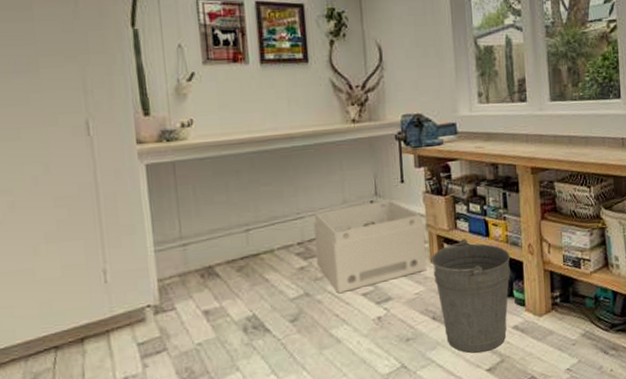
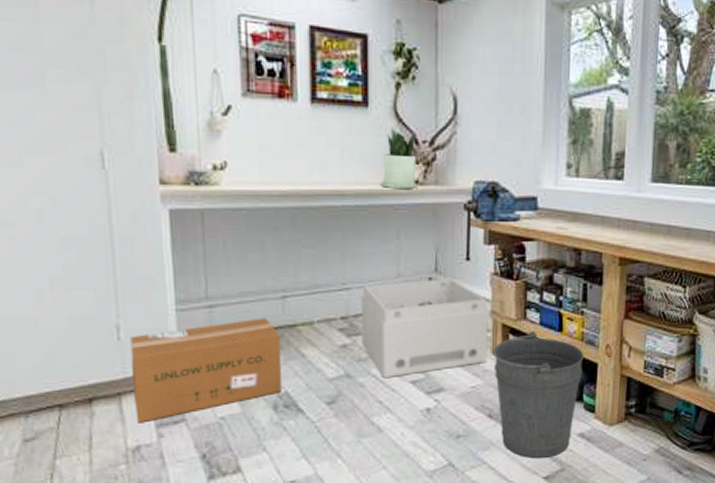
box: none [116,250,250,357] -> present [130,317,282,423]
planter: none [322,79,355,129] -> present [379,129,418,190]

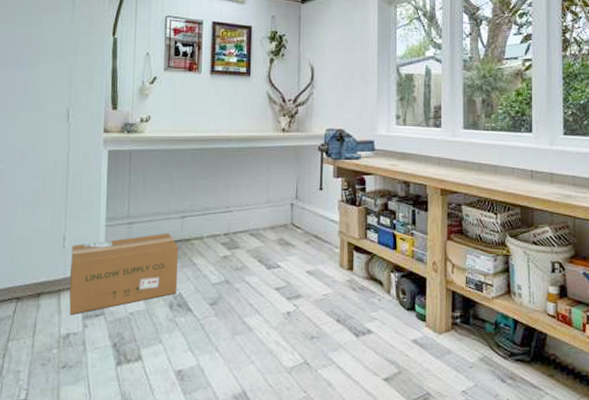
storage bin: present [360,279,489,379] -> none [238,204,337,285]
planter: present [379,129,418,190] -> none [256,92,284,136]
bucket: present [492,332,584,458] -> none [340,249,415,360]

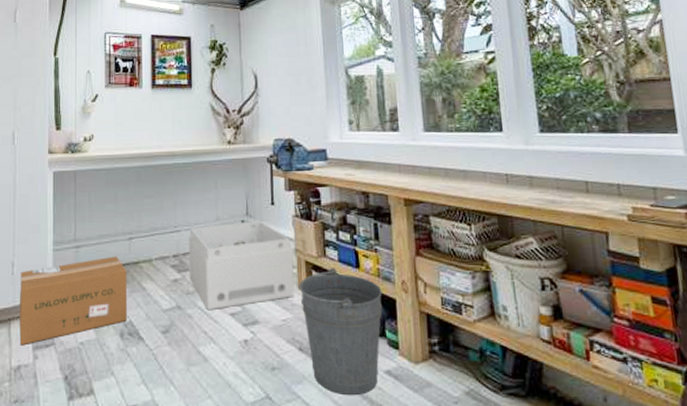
storage bin: none [238,204,337,285] -> present [188,221,295,311]
bucket: none [340,249,415,360] -> present [298,268,383,395]

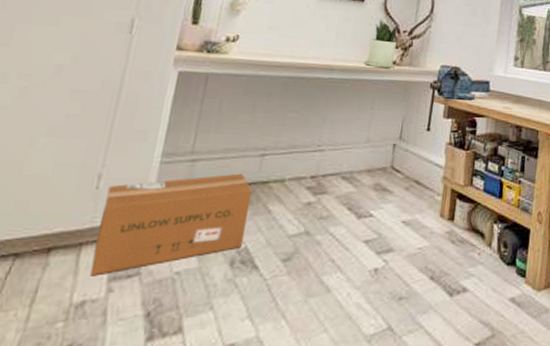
storage bin: present [188,221,295,311] -> none [325,146,441,237]
planter: none [201,103,230,149] -> present [363,20,400,69]
bucket: present [298,268,383,395] -> none [440,197,519,323]

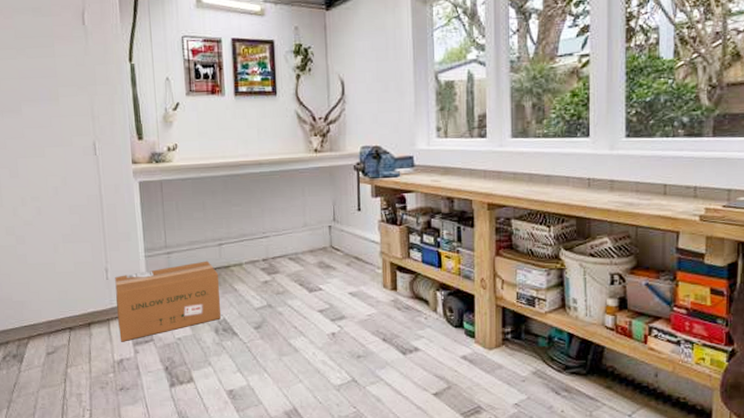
planter: present [363,20,400,69] -> none [287,111,317,157]

